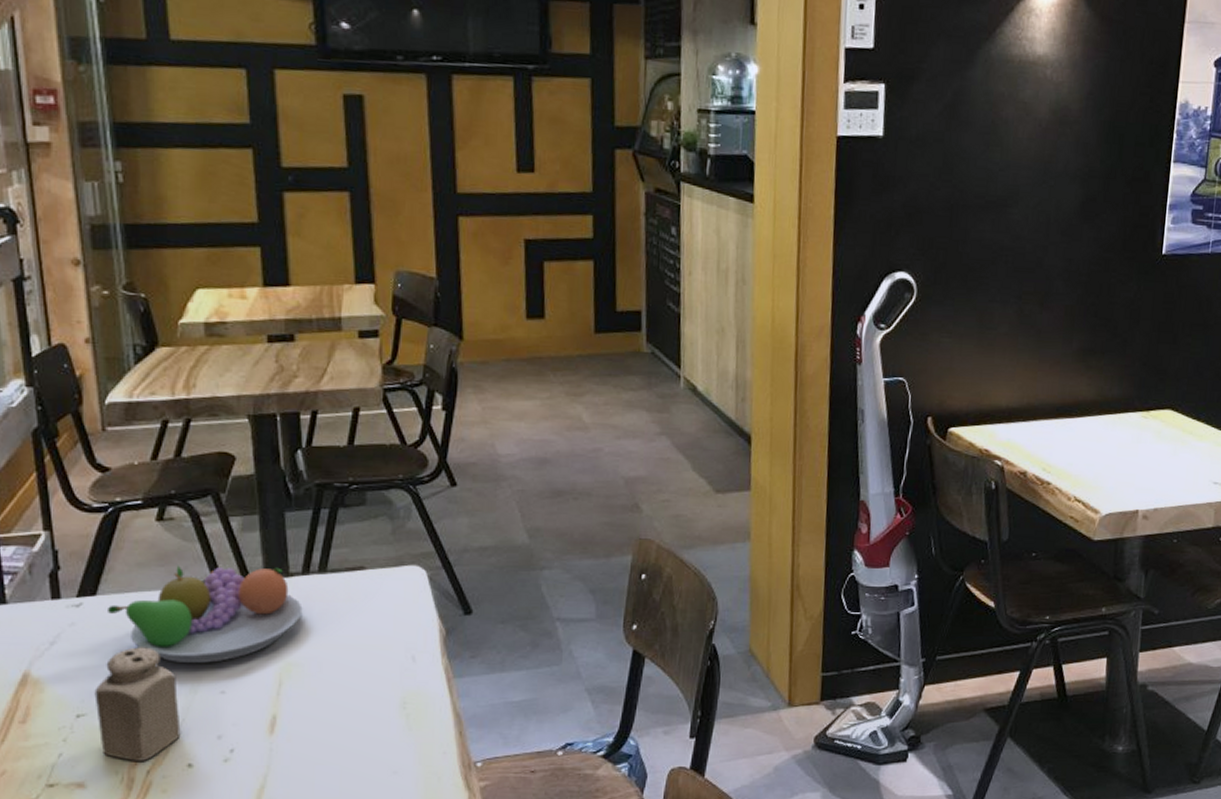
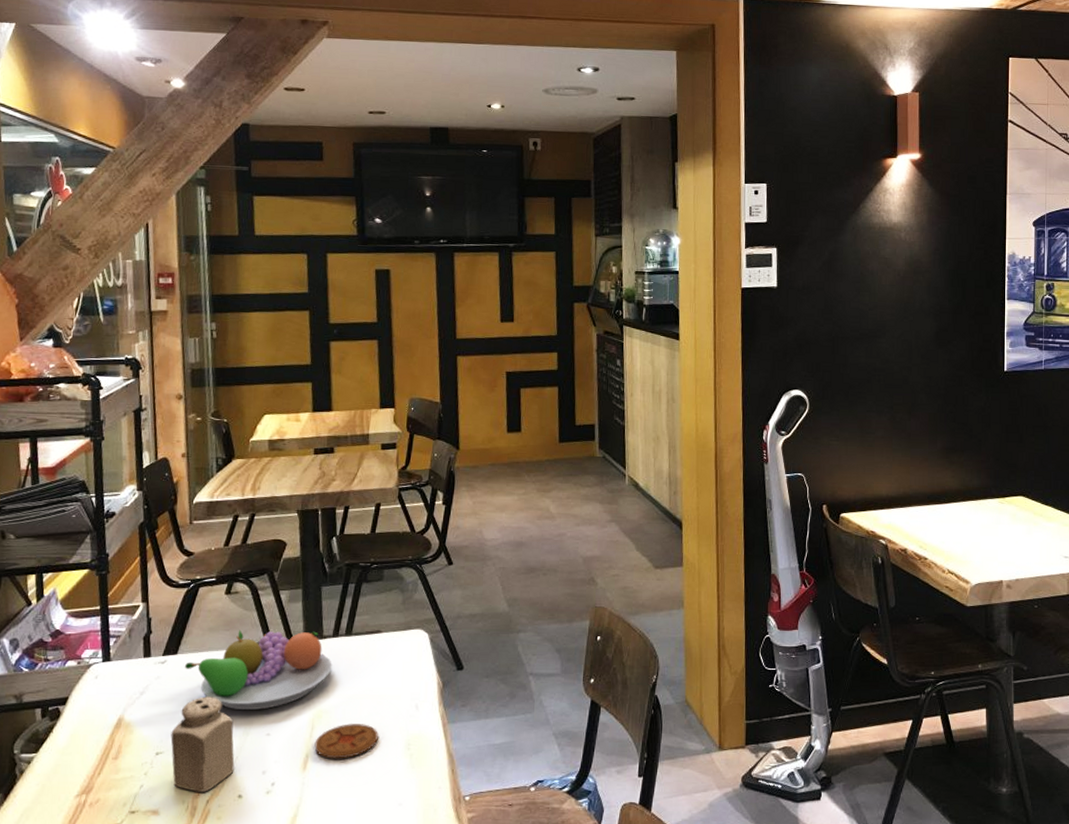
coaster: none [283,679,367,721] -> present [314,724,379,759]

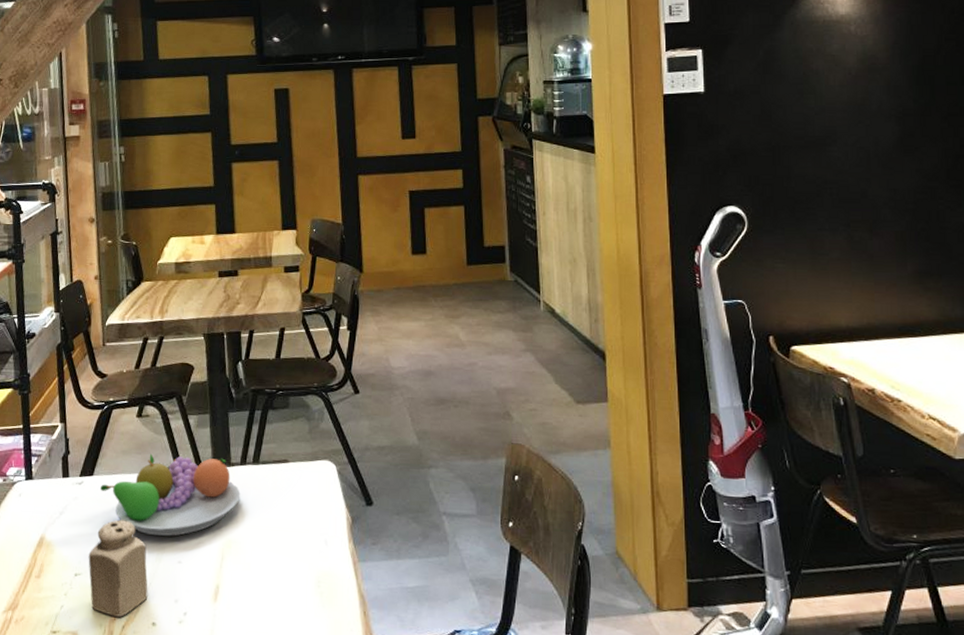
coaster: present [314,724,379,759] -> none [225,556,289,593]

